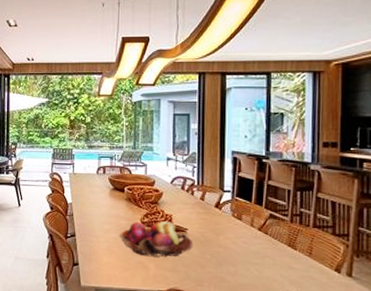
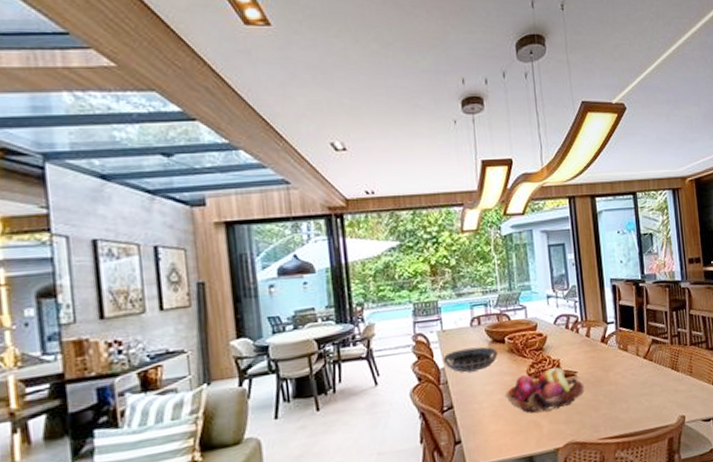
decorative bowl: none [71,191,117,211] -> present [443,346,498,373]

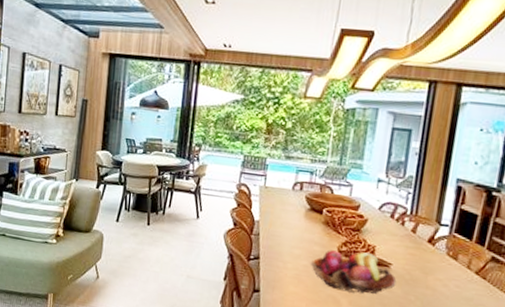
decorative bowl: present [443,346,498,373] -> none [259,208,313,233]

